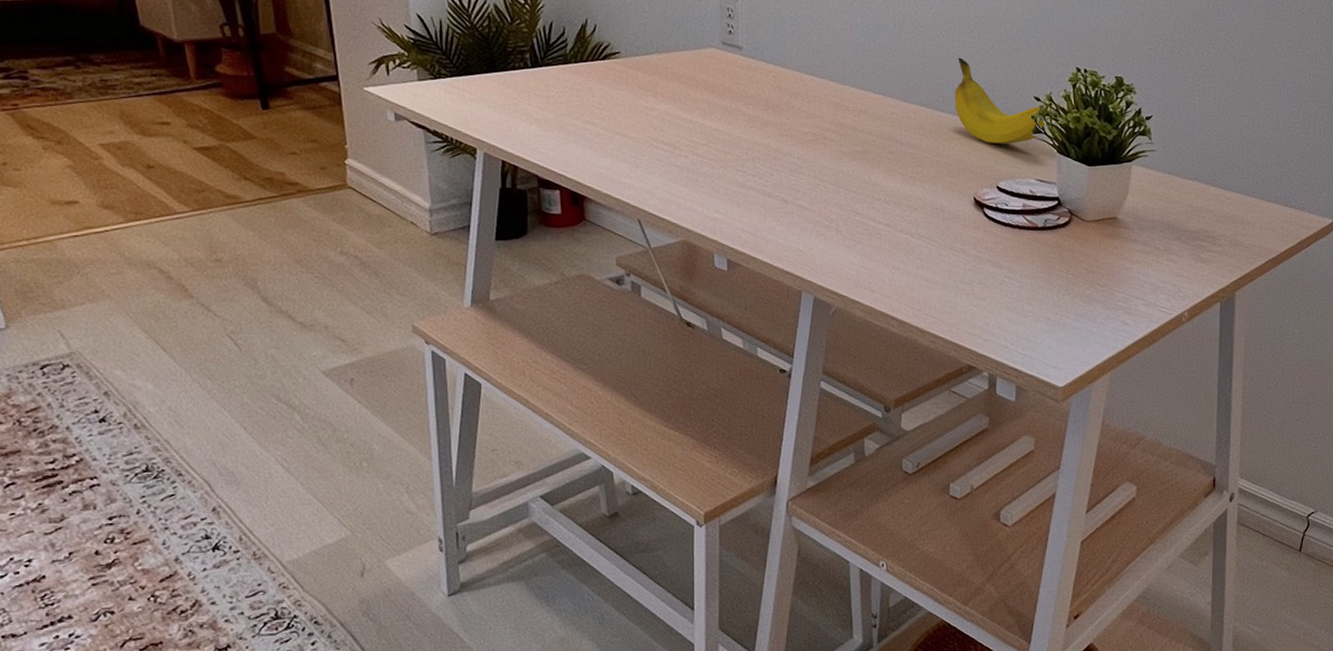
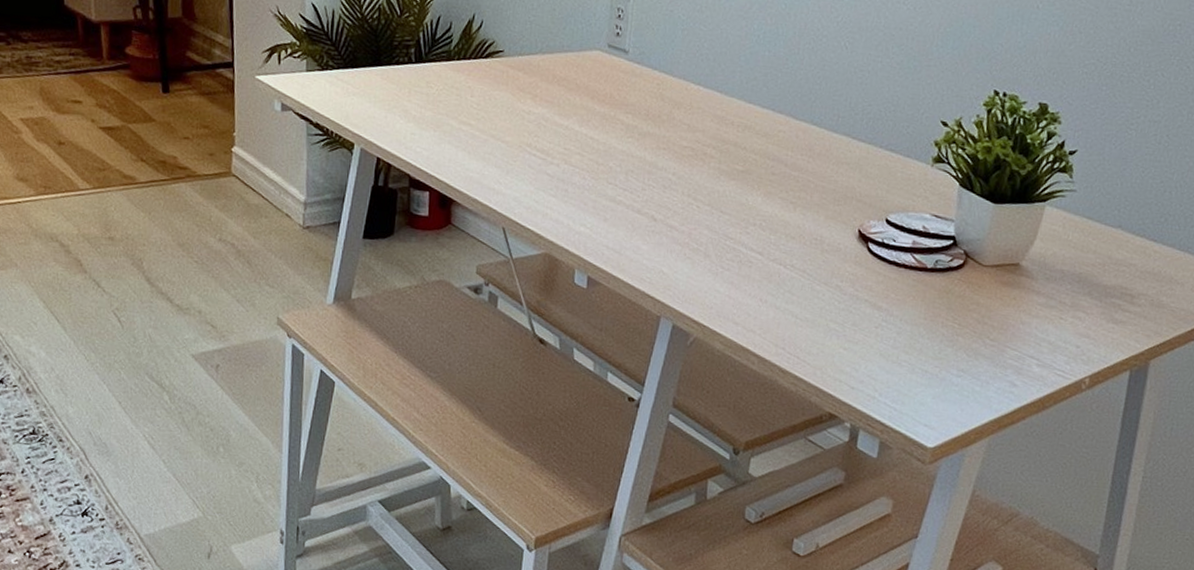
fruit: present [954,57,1047,145] -> none [849,72,951,173]

